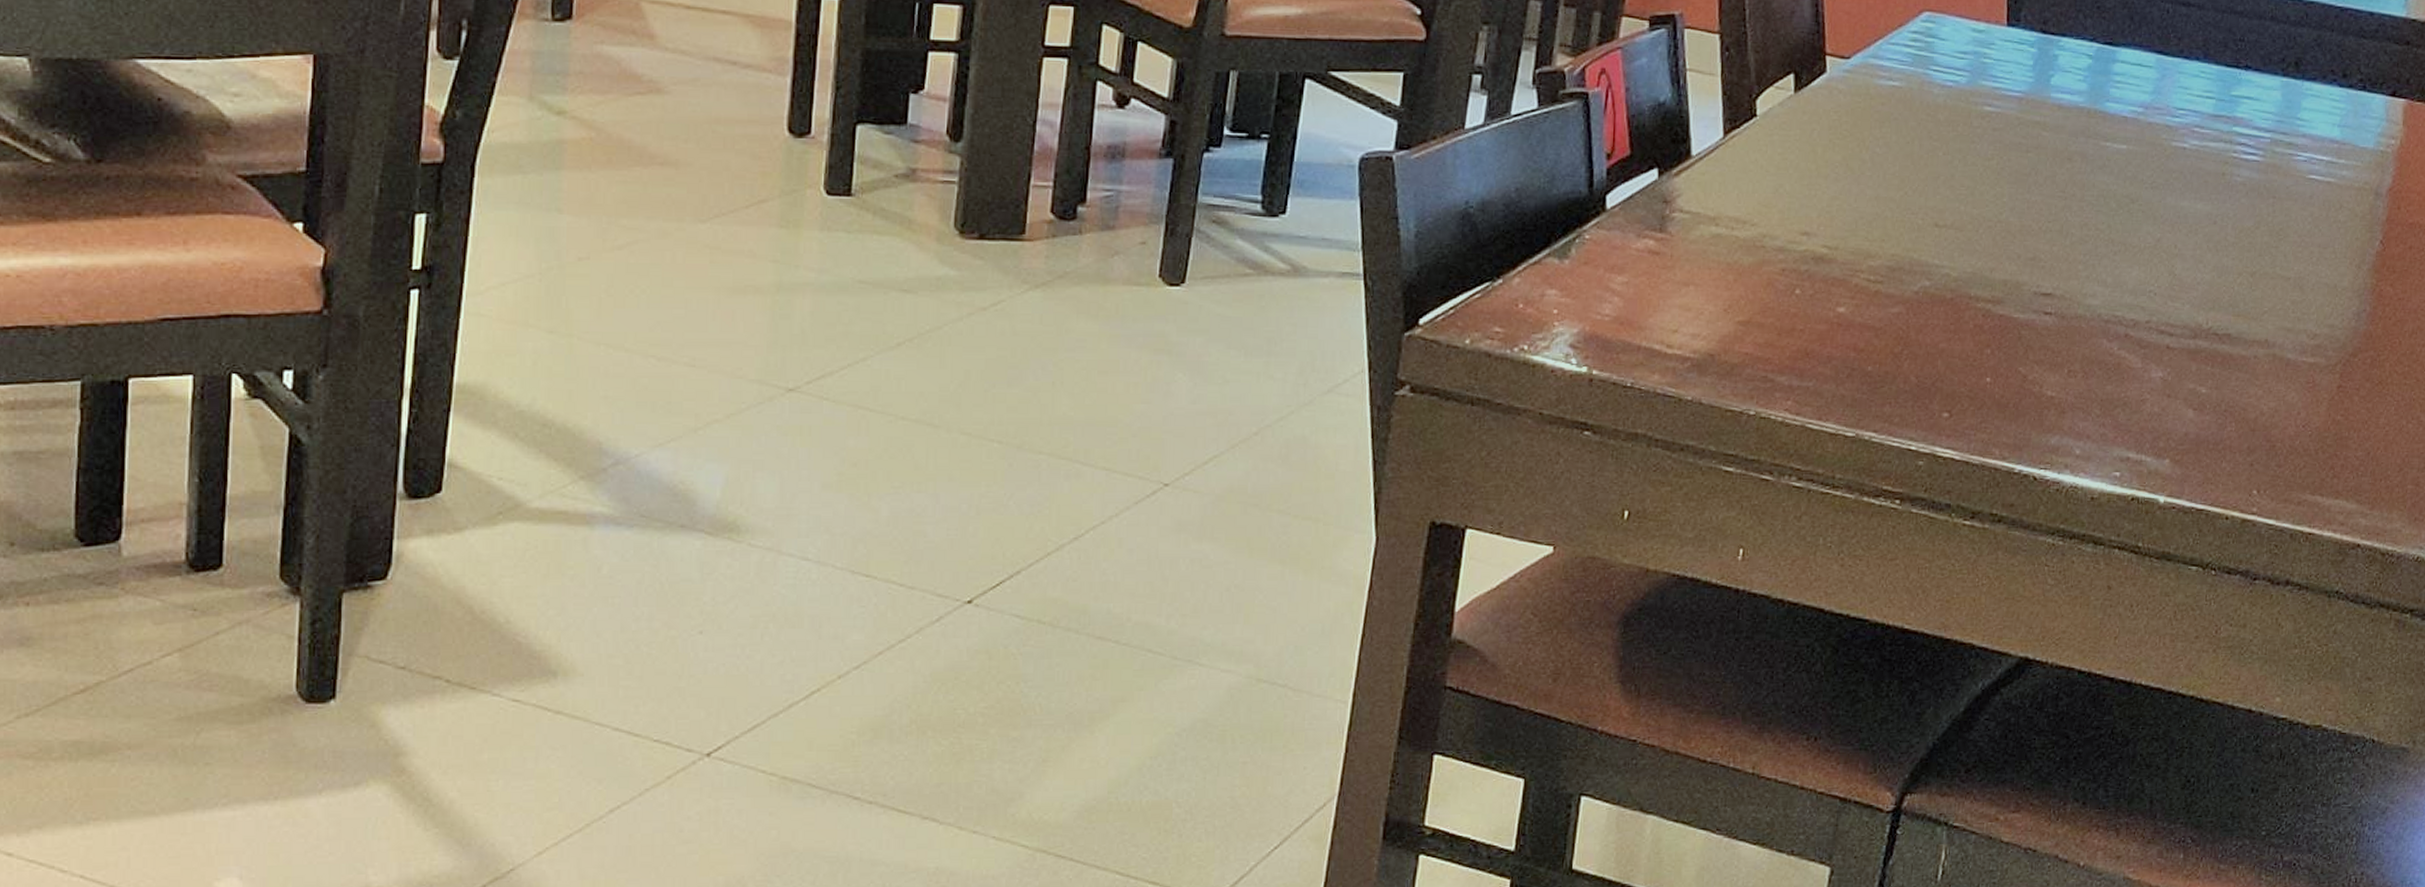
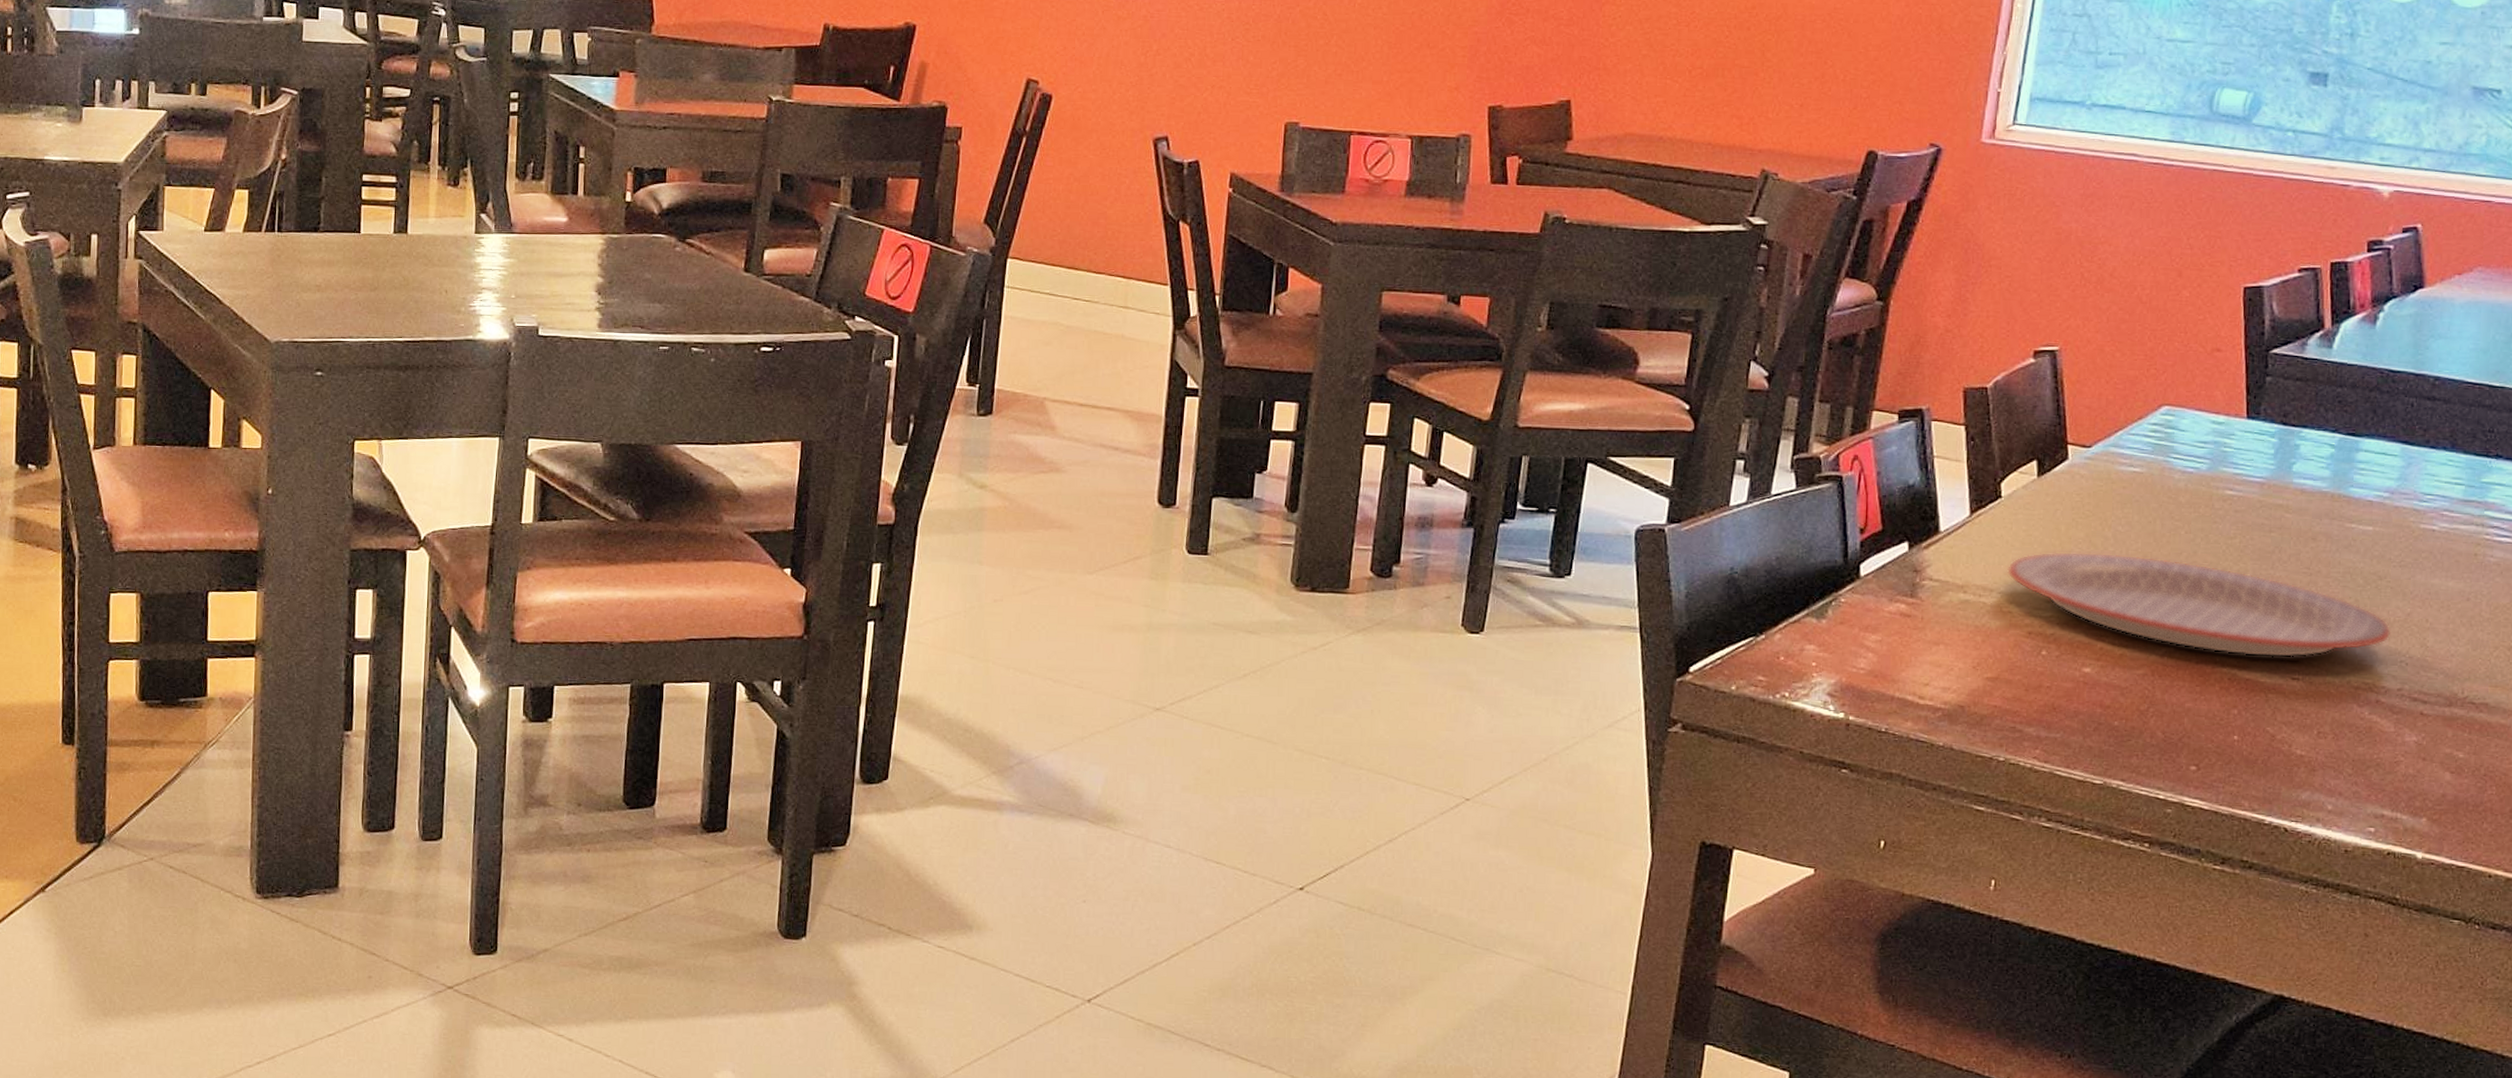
plate: none [1761,176,2142,291] -> present [2007,551,2391,658]

